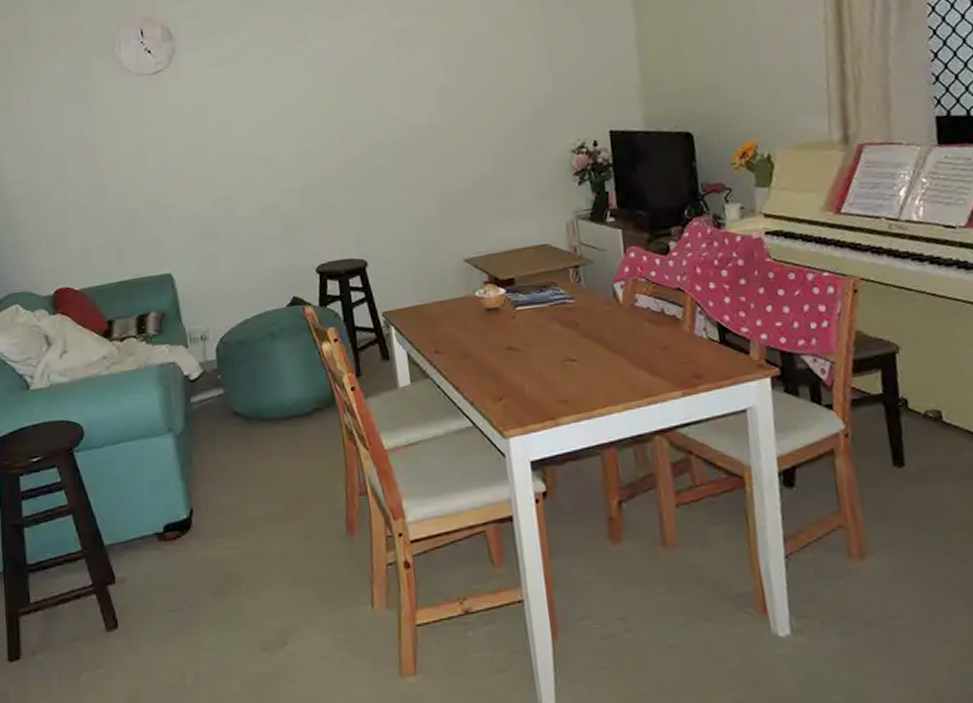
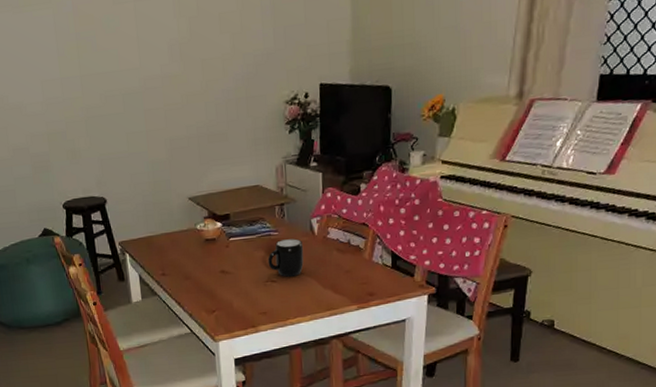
mug: none [564,307,609,355] -> present [268,238,304,277]

